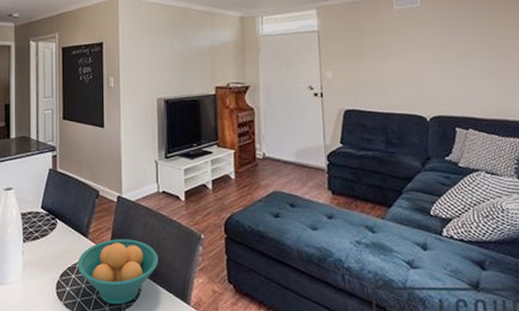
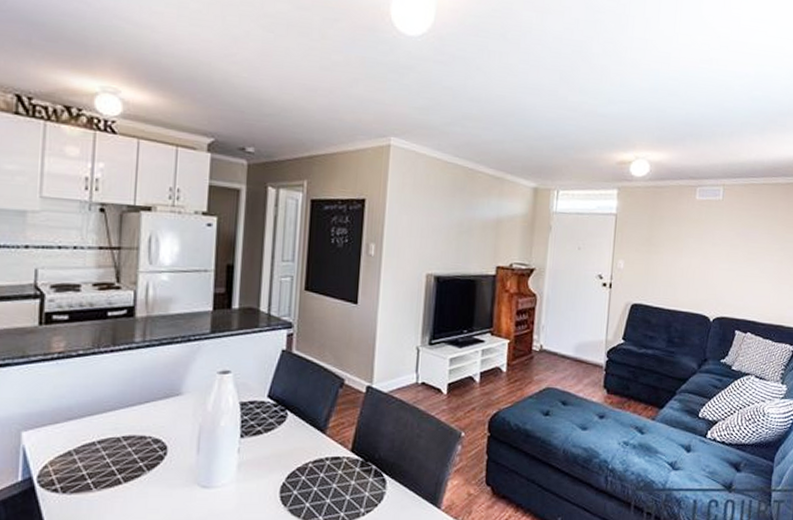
fruit bowl: present [77,239,159,305] -> none [309,435,410,510]

